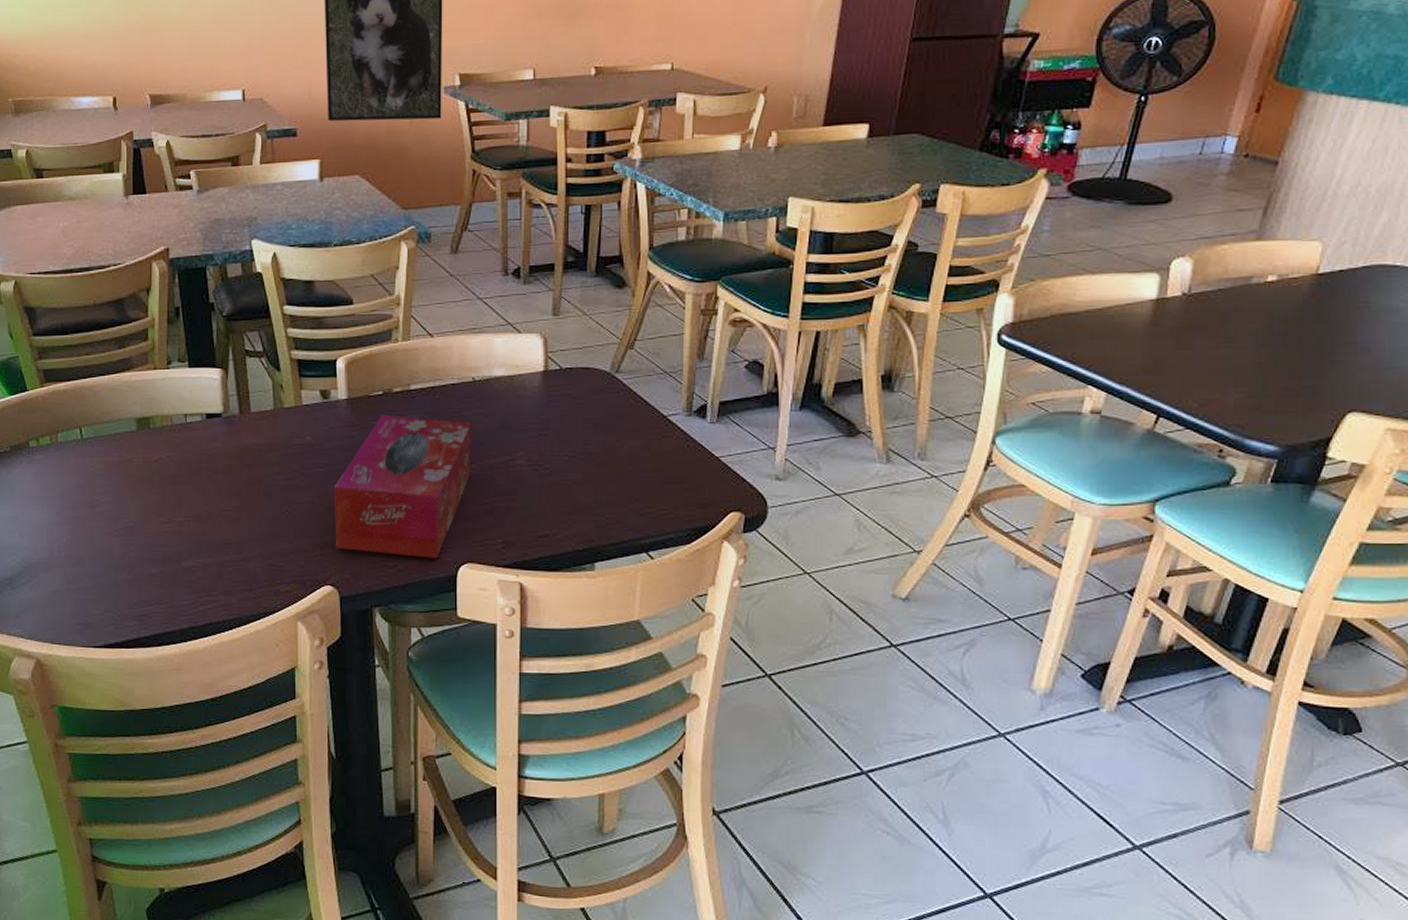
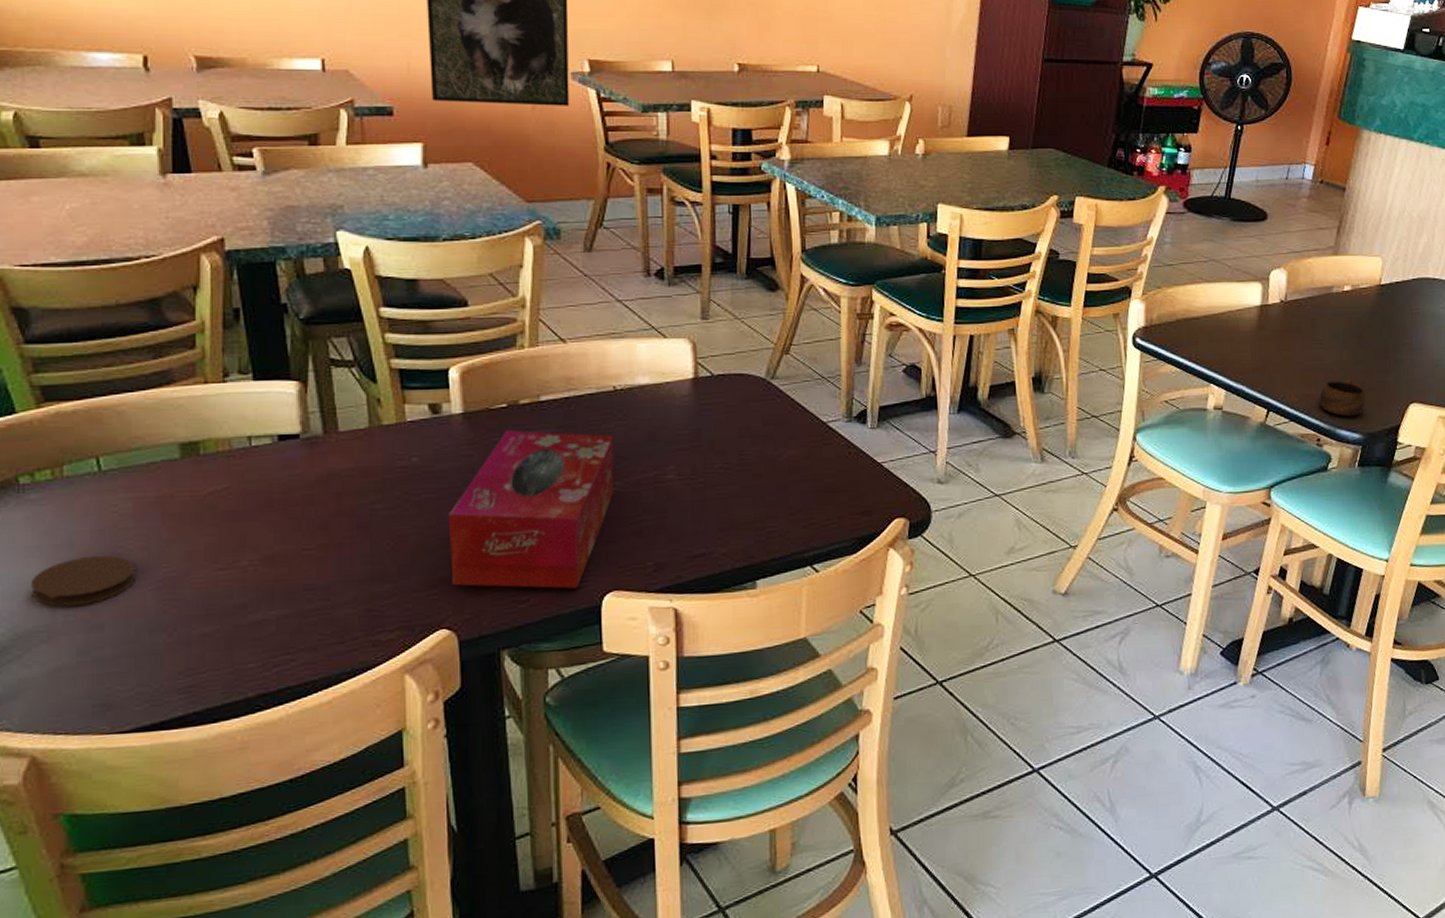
coaster: none [37,506,106,544] -> present [31,555,137,606]
cup: none [1224,383,1286,426] -> present [1318,379,1365,417]

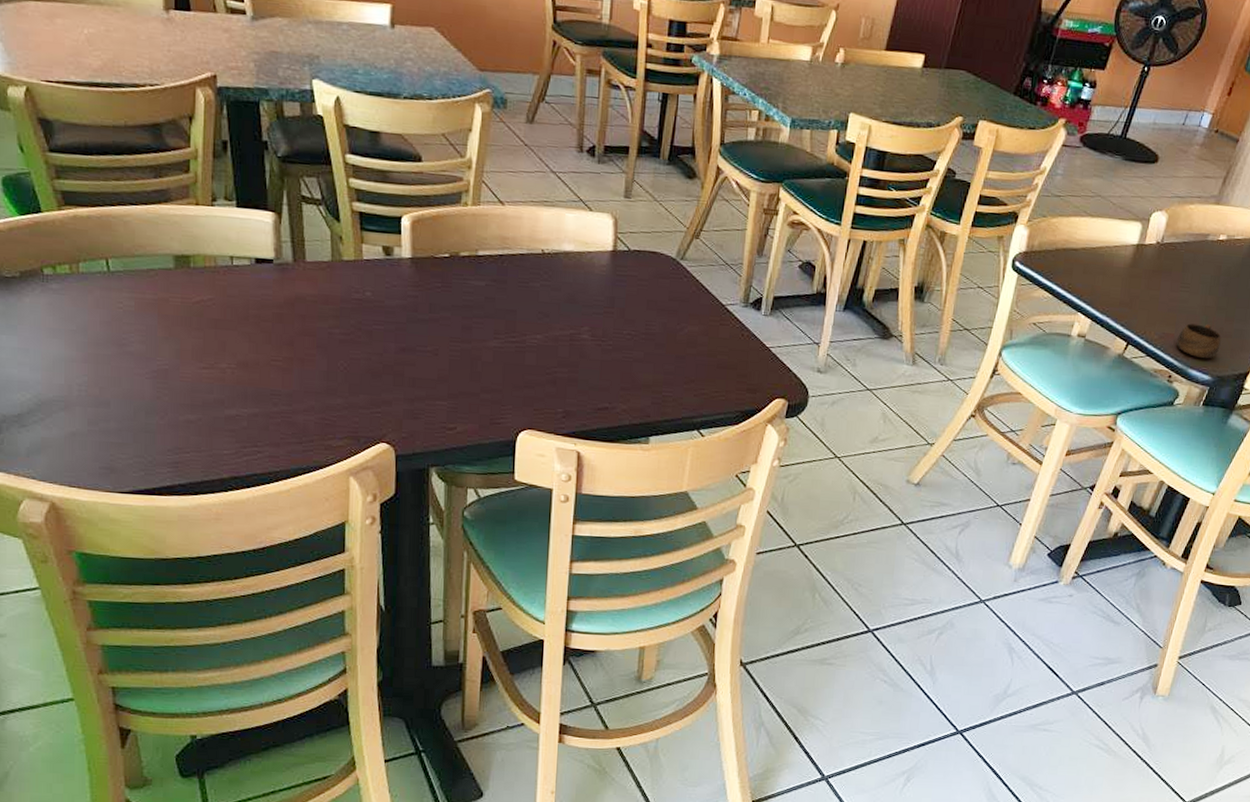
coaster: present [31,555,137,606] -> none [53,343,137,384]
tissue box: present [449,429,615,589] -> none [393,277,538,423]

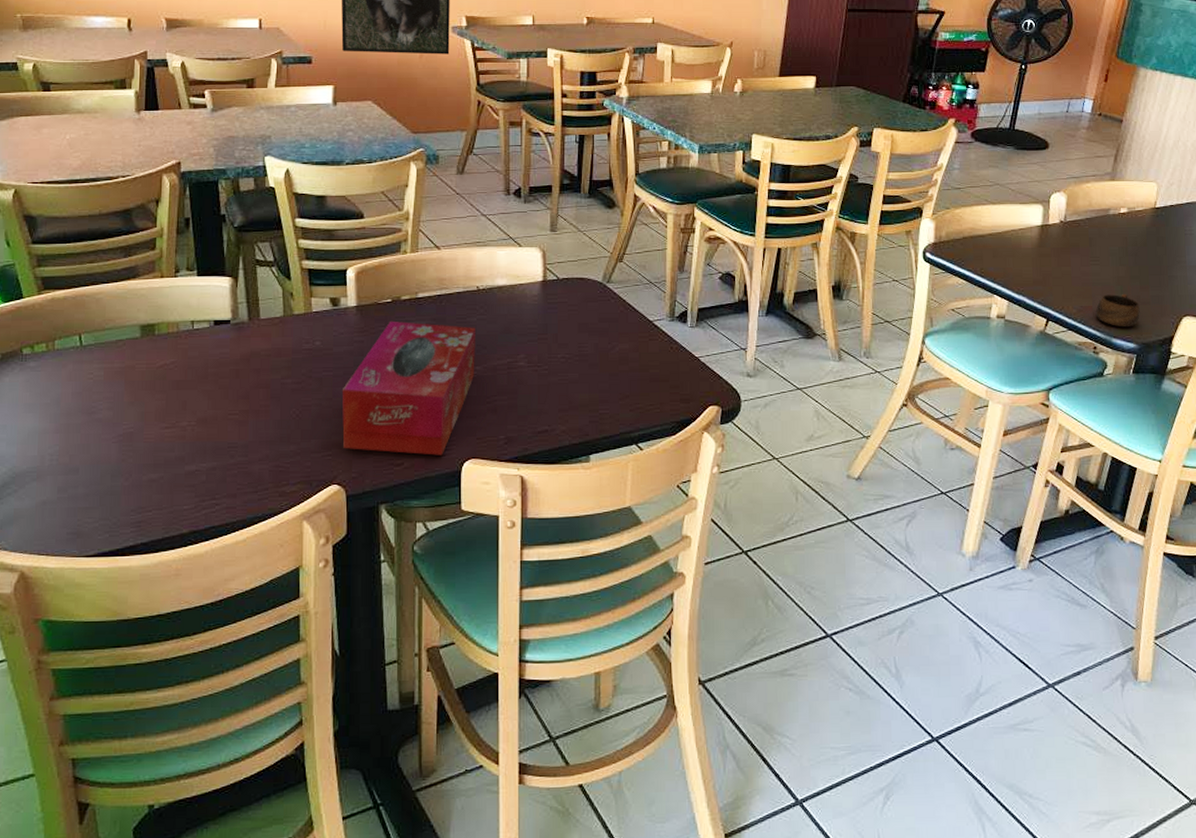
tissue box: none [393,277,538,423] -> present [342,320,475,455]

